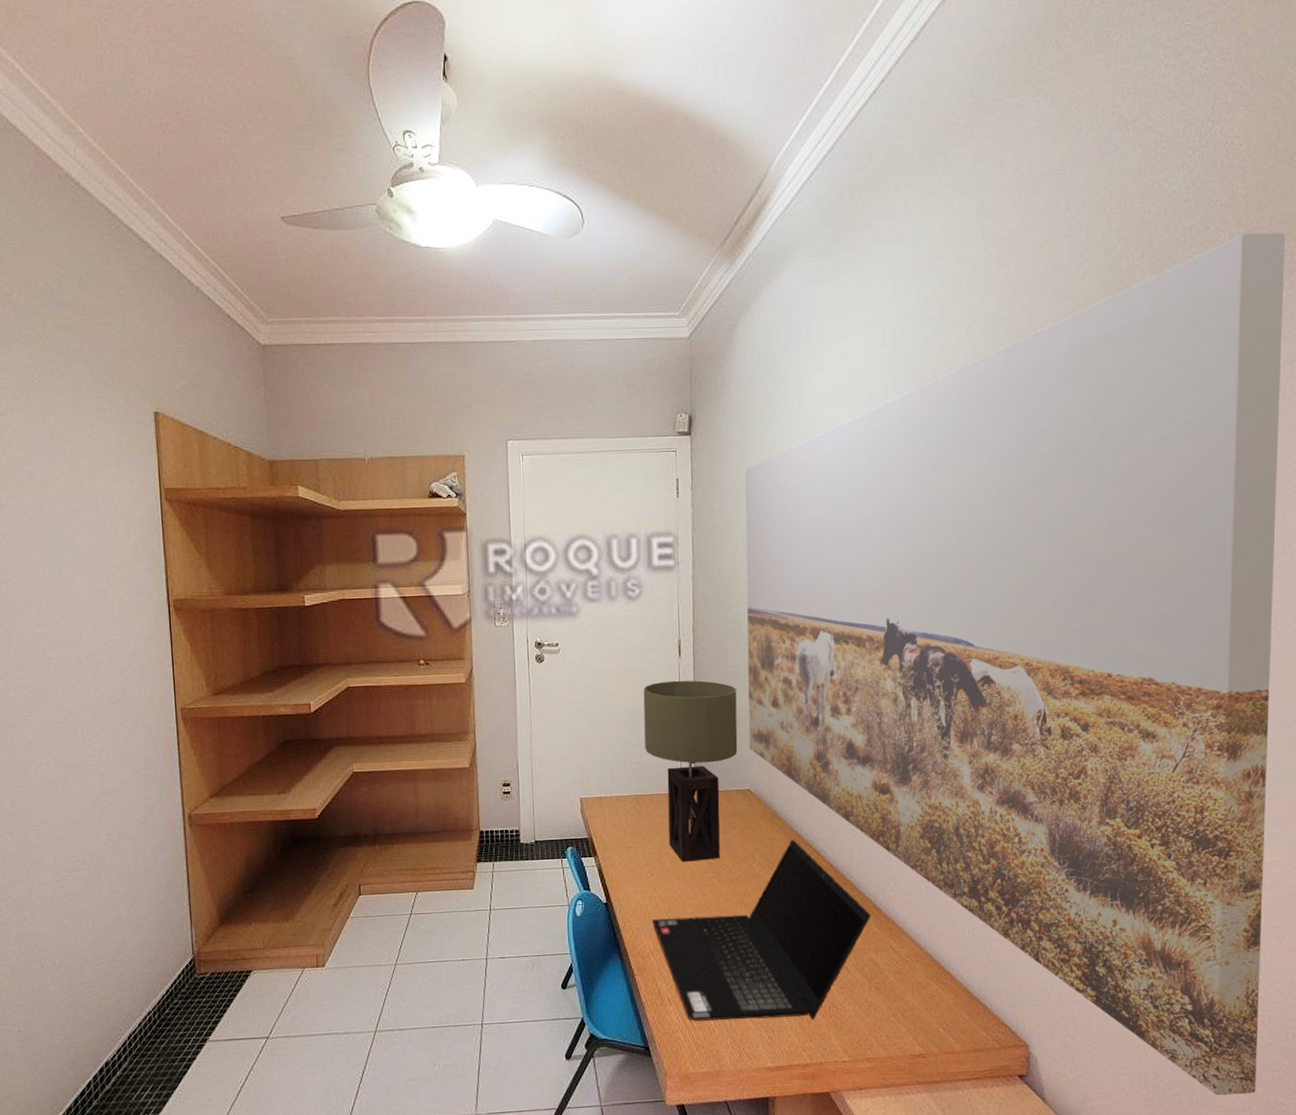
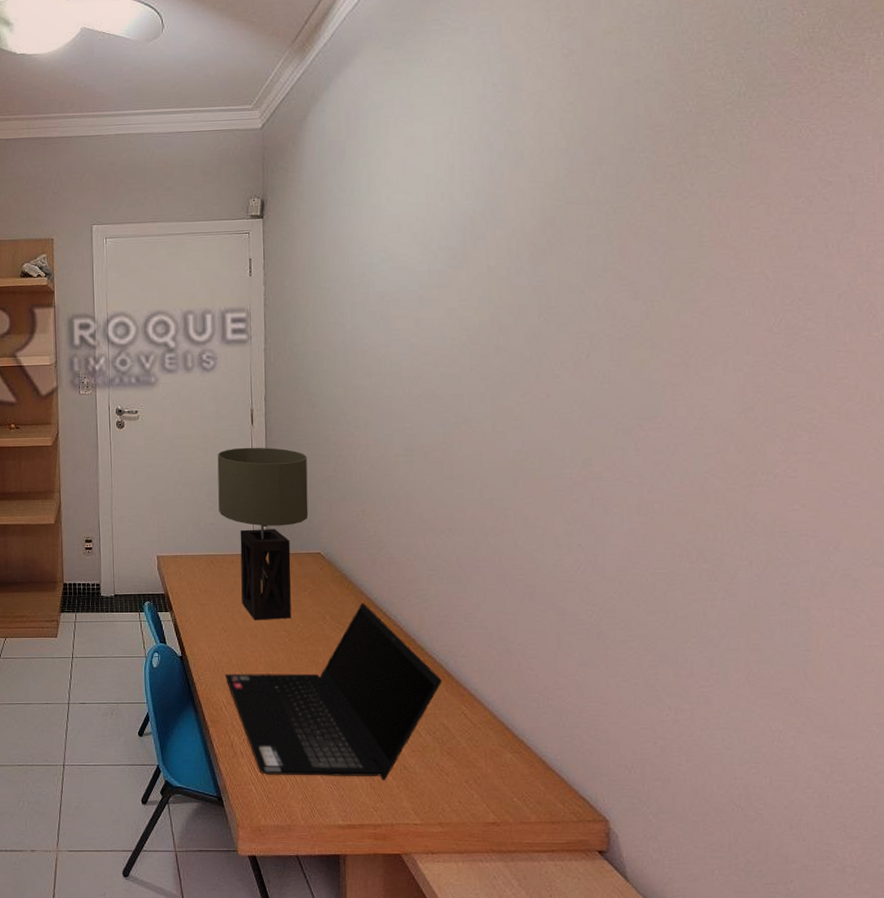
wall art: present [745,232,1285,1096] -> none [315,10,870,888]

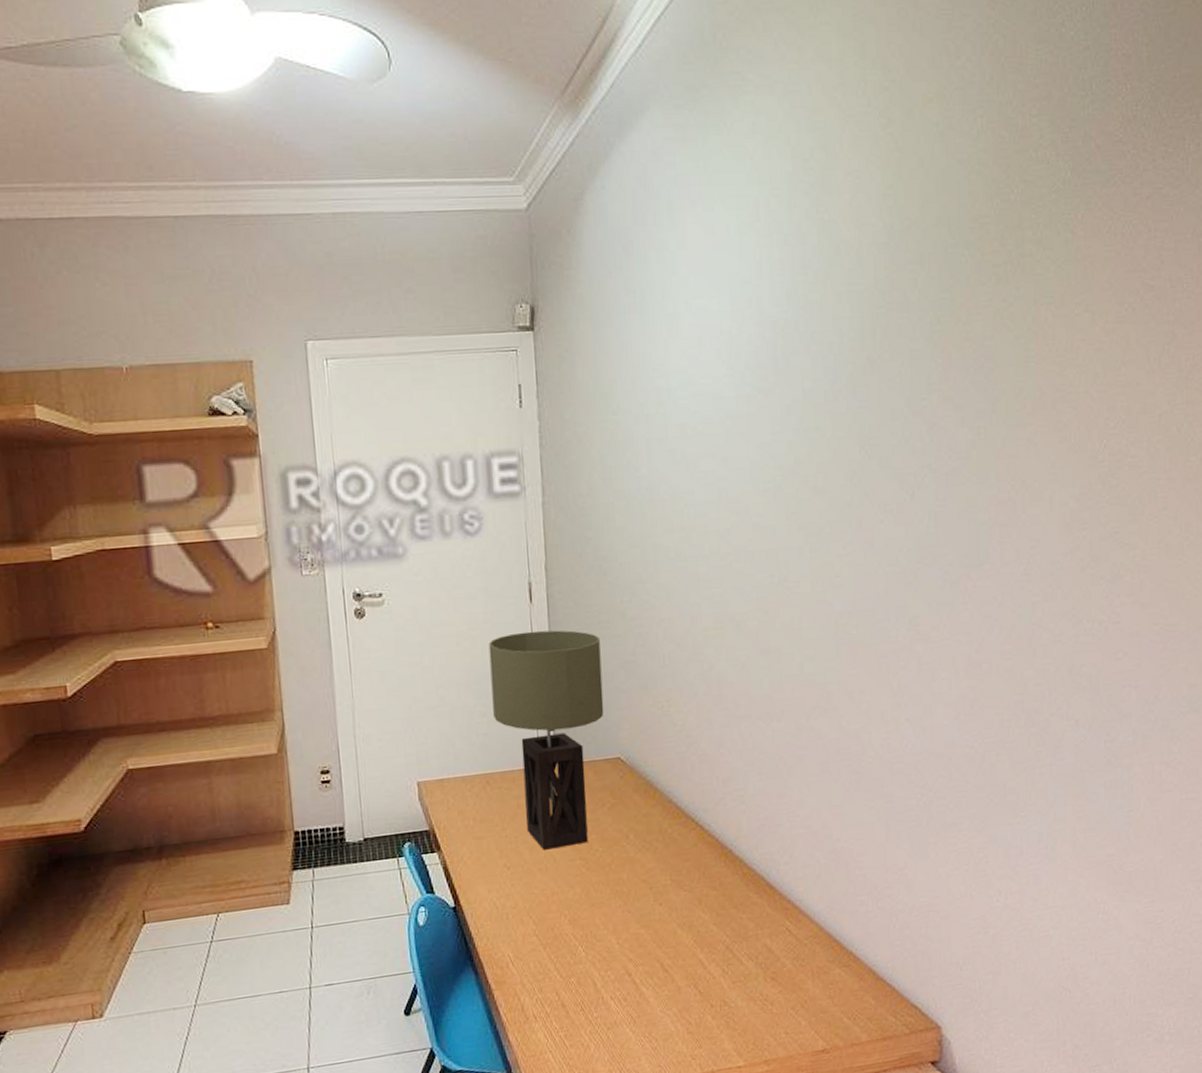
laptop computer: present [224,602,442,781] -> none [509,813,764,1038]

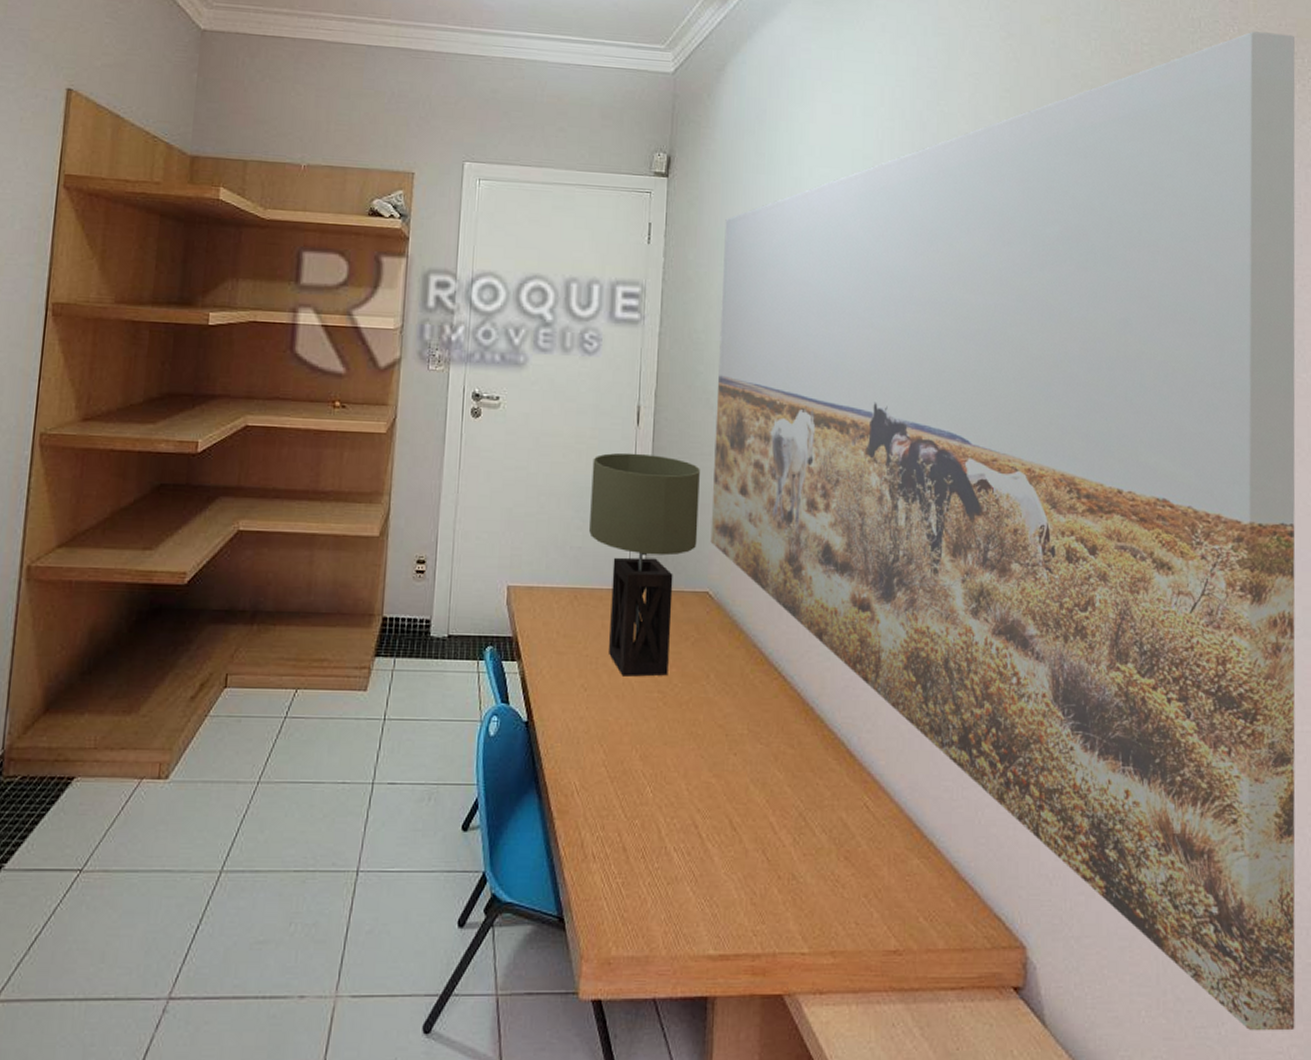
wall art: none [600,87,1190,1062] -> present [710,31,1296,1031]

